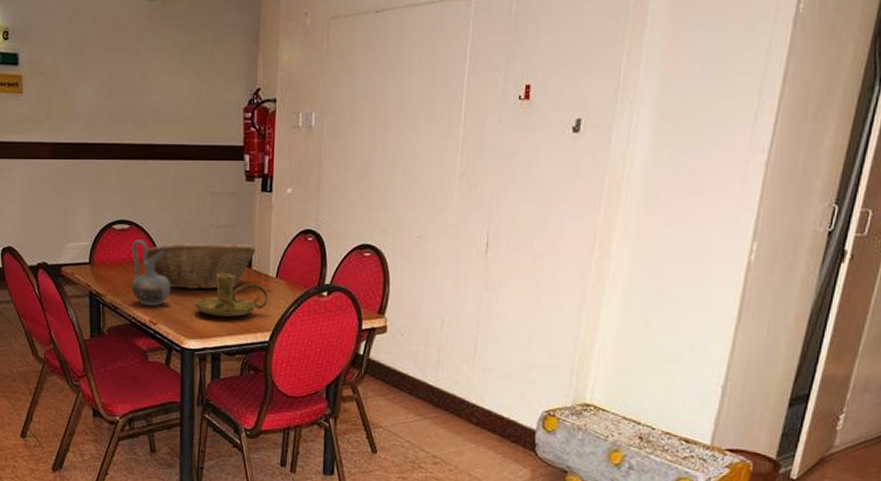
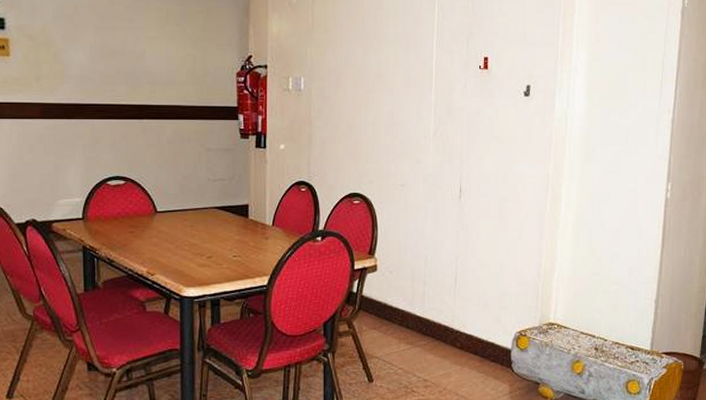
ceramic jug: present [132,240,171,306] -> none [128,195,169,257]
fruit basket: present [142,242,256,290] -> none [138,196,253,240]
candle holder: present [195,273,268,317] -> none [193,224,265,264]

